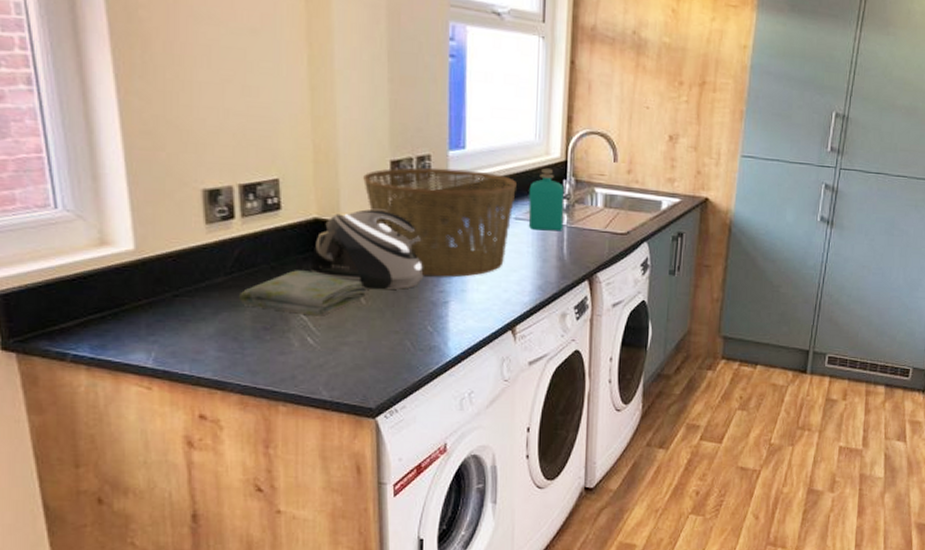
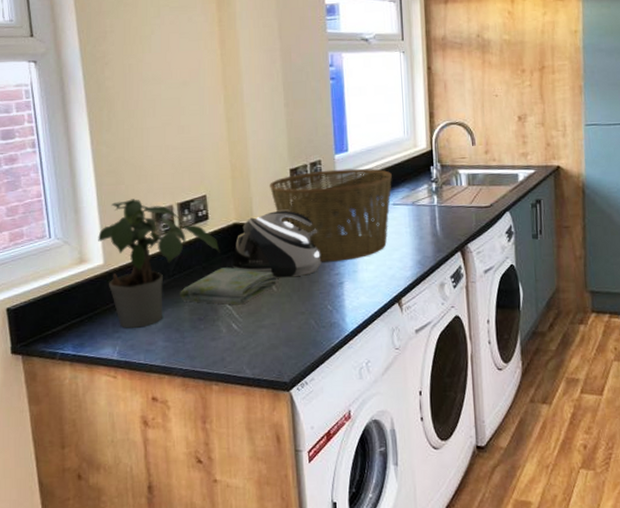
potted plant: none [126,171,295,332] -> present [98,199,220,328]
soap bottle: present [528,168,564,231] -> none [403,159,435,212]

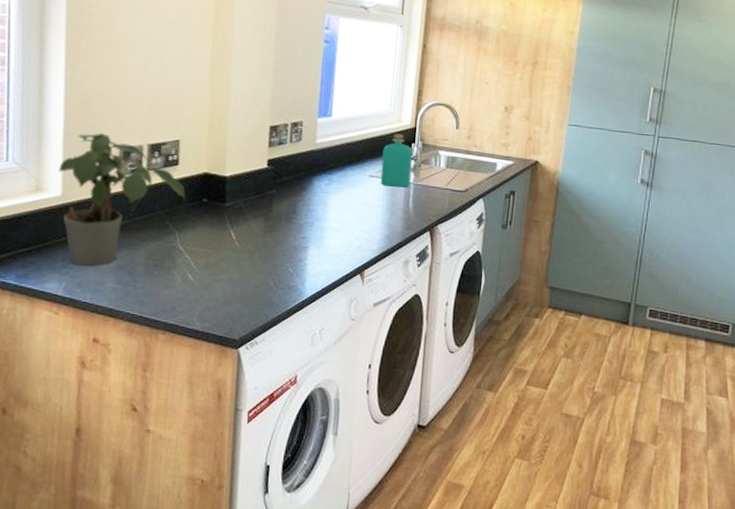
towel: present [179,267,278,305] -> none [136,216,242,256]
iron: present [232,210,322,278] -> none [197,166,290,235]
basket: present [270,168,392,262] -> none [246,132,372,225]
soap bottle: none [403,159,435,212] -> present [380,134,412,188]

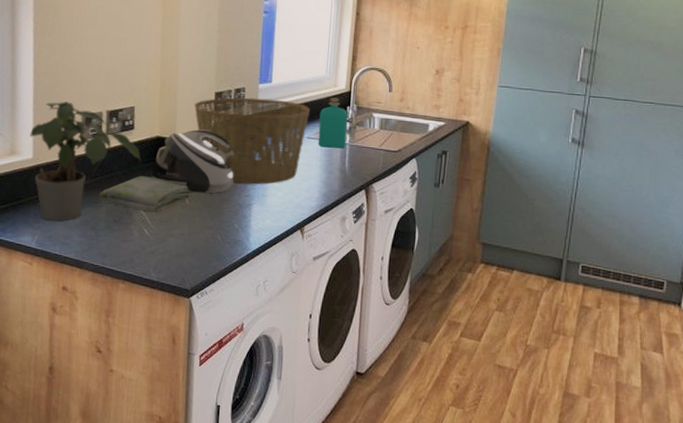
towel: none [136,216,242,256] -> present [98,176,191,213]
iron: none [197,166,290,235] -> present [151,130,235,193]
basket: none [246,132,372,225] -> present [194,97,310,184]

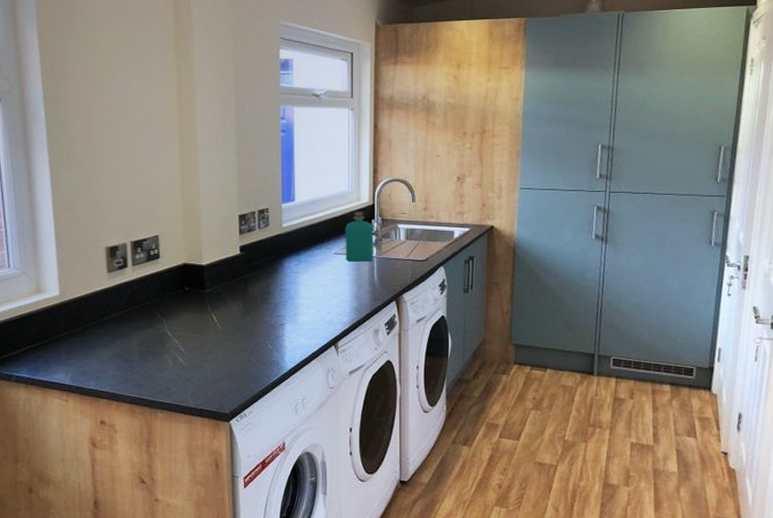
potted plant: present [30,101,141,221] -> none [54,235,170,356]
towel: present [98,176,191,213] -> none [129,304,223,340]
iron: present [151,130,235,193] -> none [181,254,265,317]
basket: present [194,97,310,184] -> none [219,218,335,304]

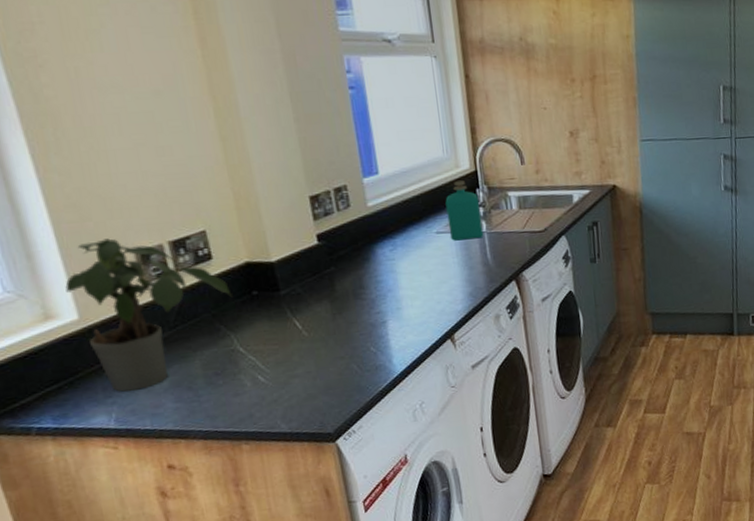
potted plant: none [54,235,170,356] -> present [65,238,232,392]

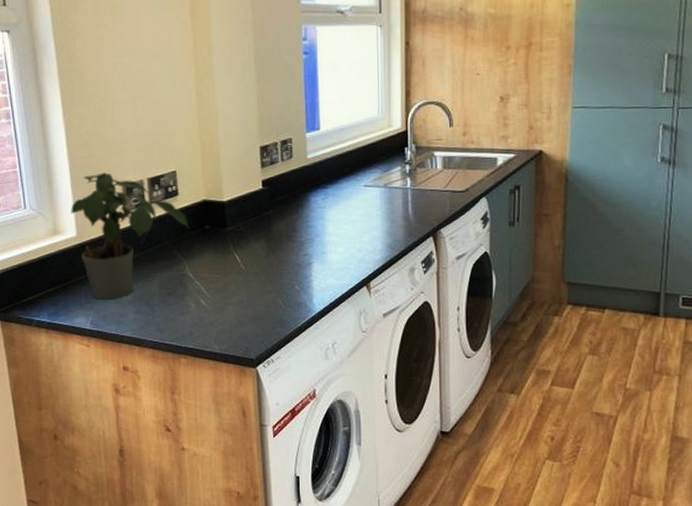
soap bottle: present [445,181,484,241] -> none [375,139,408,195]

